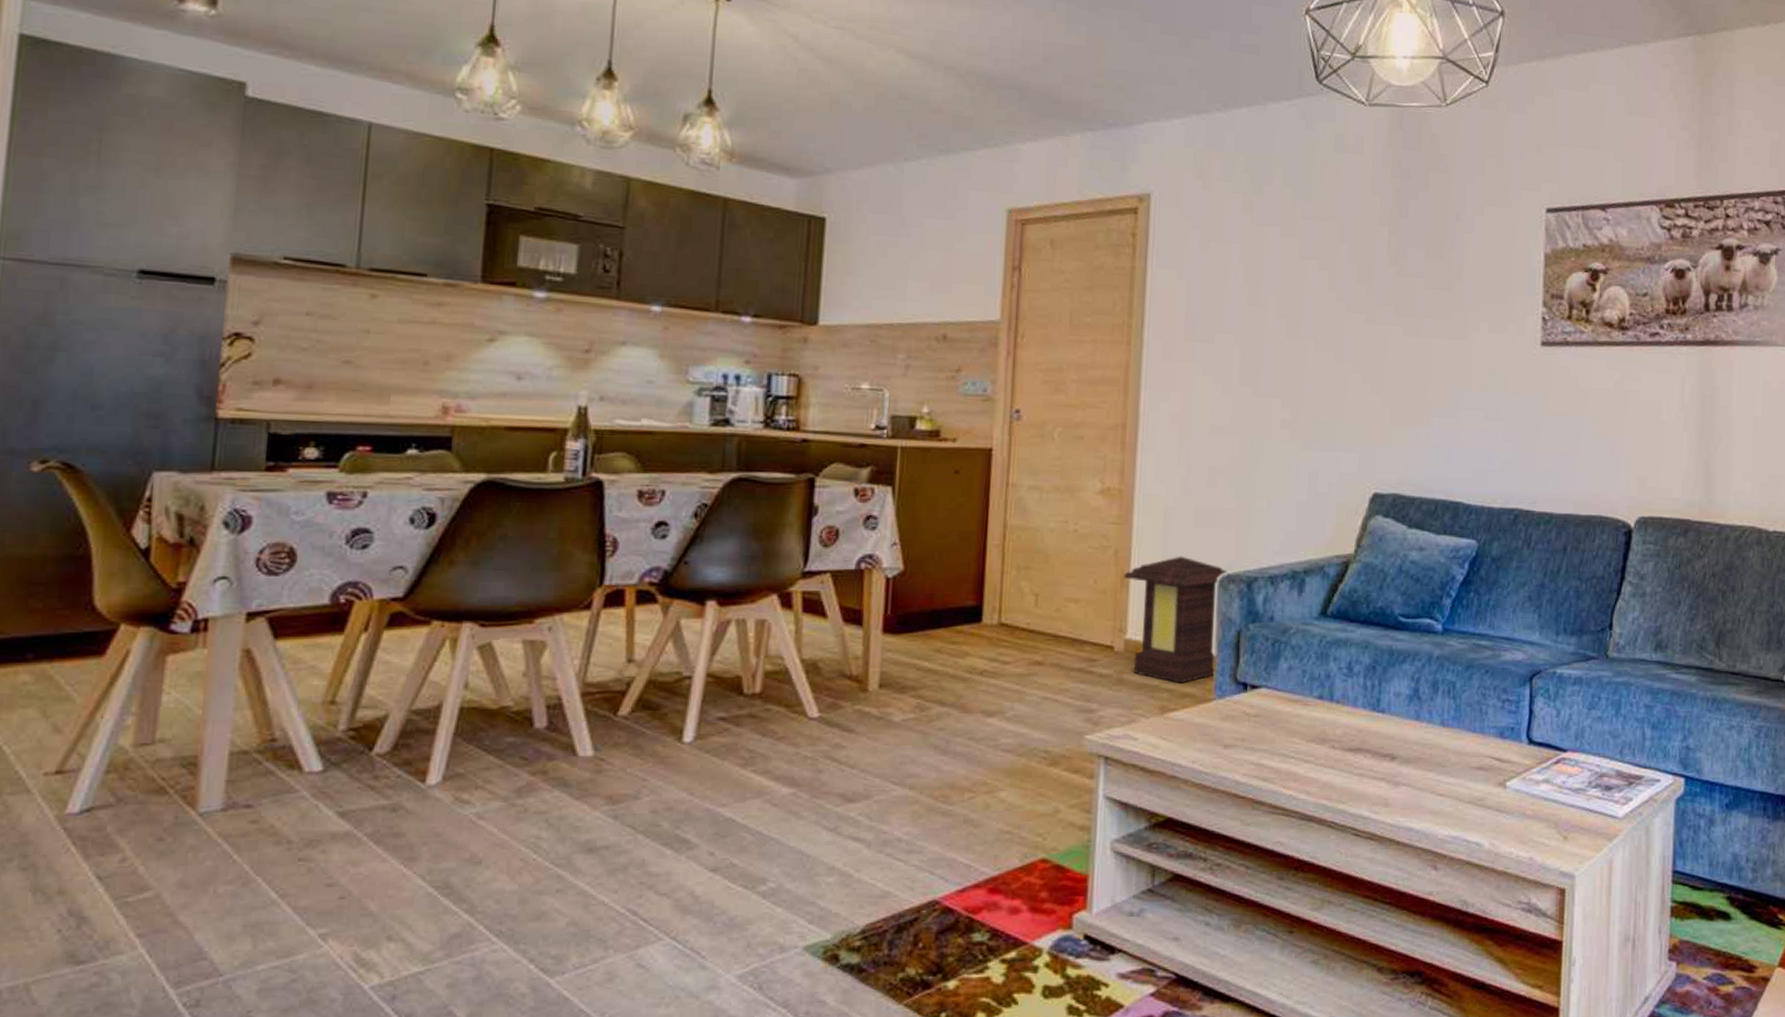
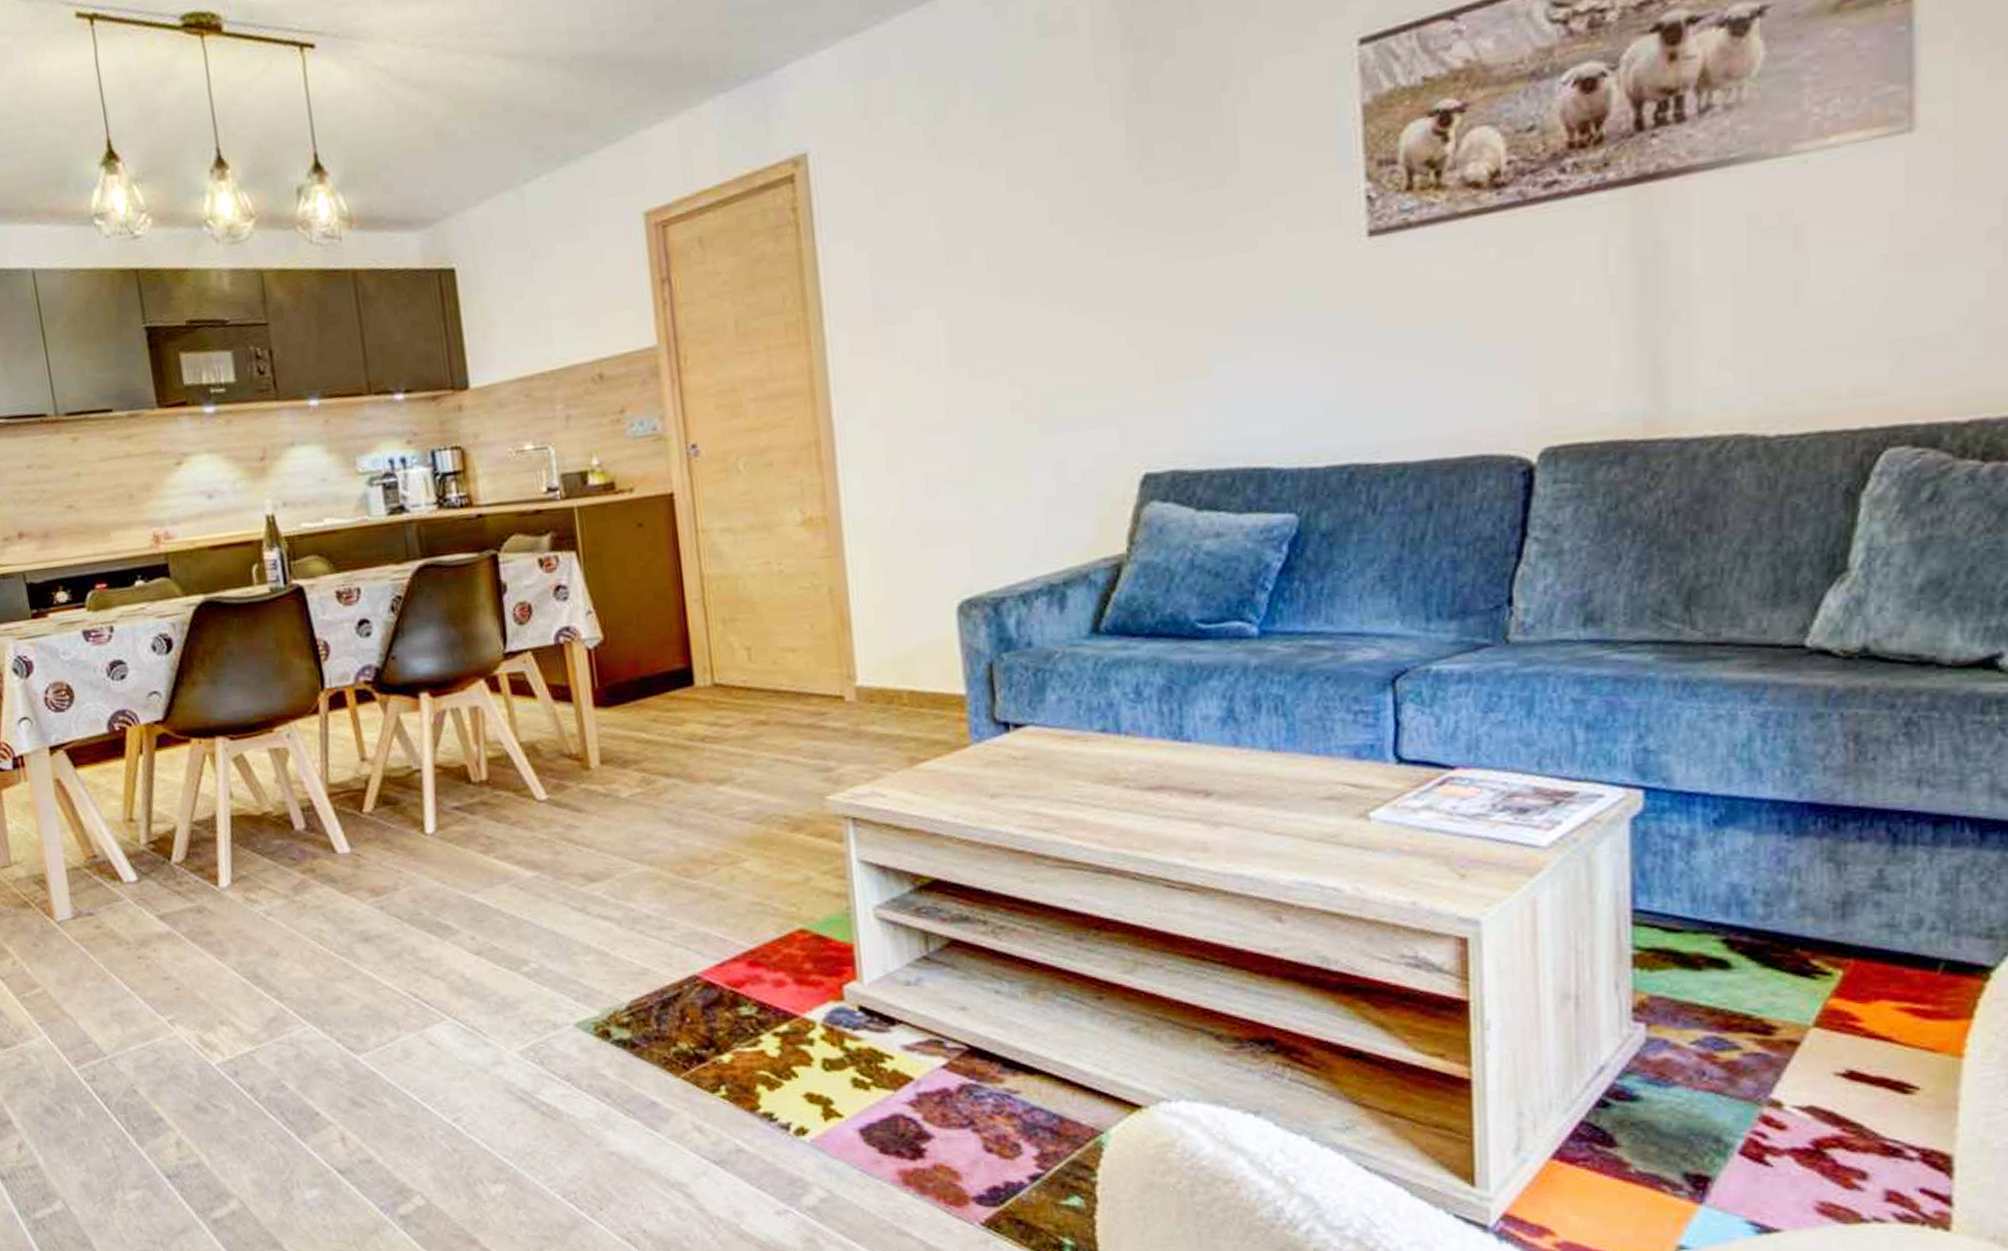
lantern: present [1124,556,1230,684] -> none [843,584,971,730]

